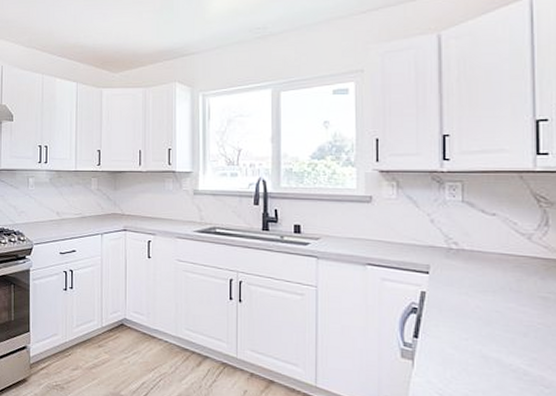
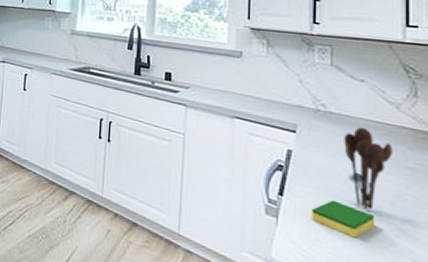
dish sponge: none [447,337,509,372] -> present [311,200,375,238]
utensil holder: none [477,261,525,342] -> present [344,127,393,210]

